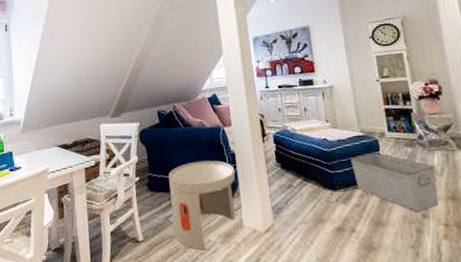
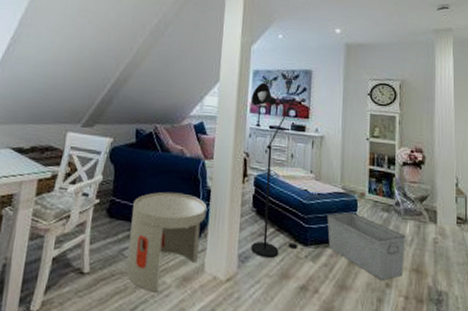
floor lamp: none [255,47,328,207] -> present [250,82,298,259]

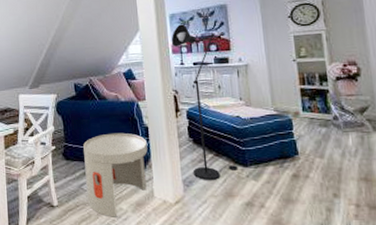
storage bin: present [327,211,406,280] -> none [262,131,351,191]

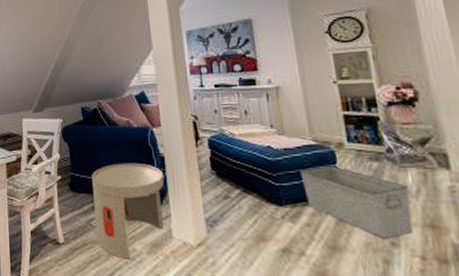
floor lamp: present [171,24,238,181] -> none [188,41,272,222]
storage bin: none [262,131,351,191] -> present [299,164,413,238]

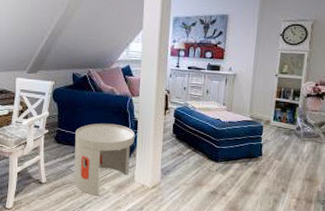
storage bin: present [299,164,413,238] -> none [235,135,303,187]

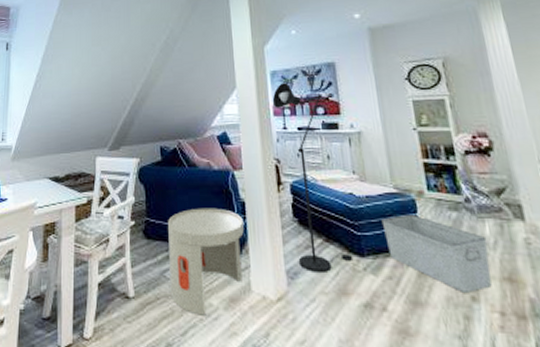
floor lamp: none [171,28,213,172] -> present [272,82,353,274]
storage bin: none [235,135,303,187] -> present [381,213,492,292]

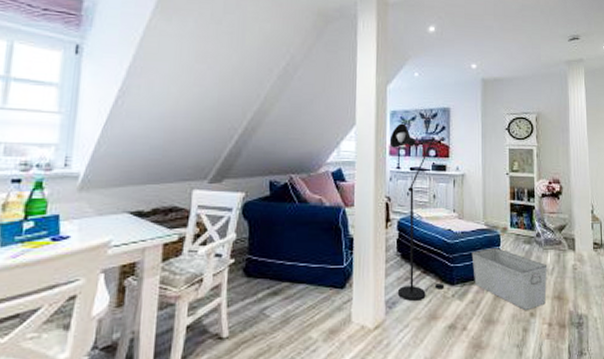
side table: present [168,208,244,316] -> none [269,244,350,349]

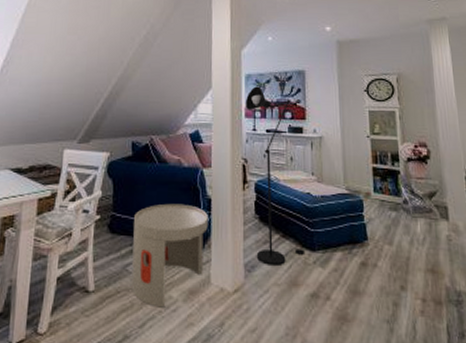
side table: none [269,244,350,349] -> present [131,203,208,308]
storage bin: present [471,247,548,310] -> none [332,213,418,282]

